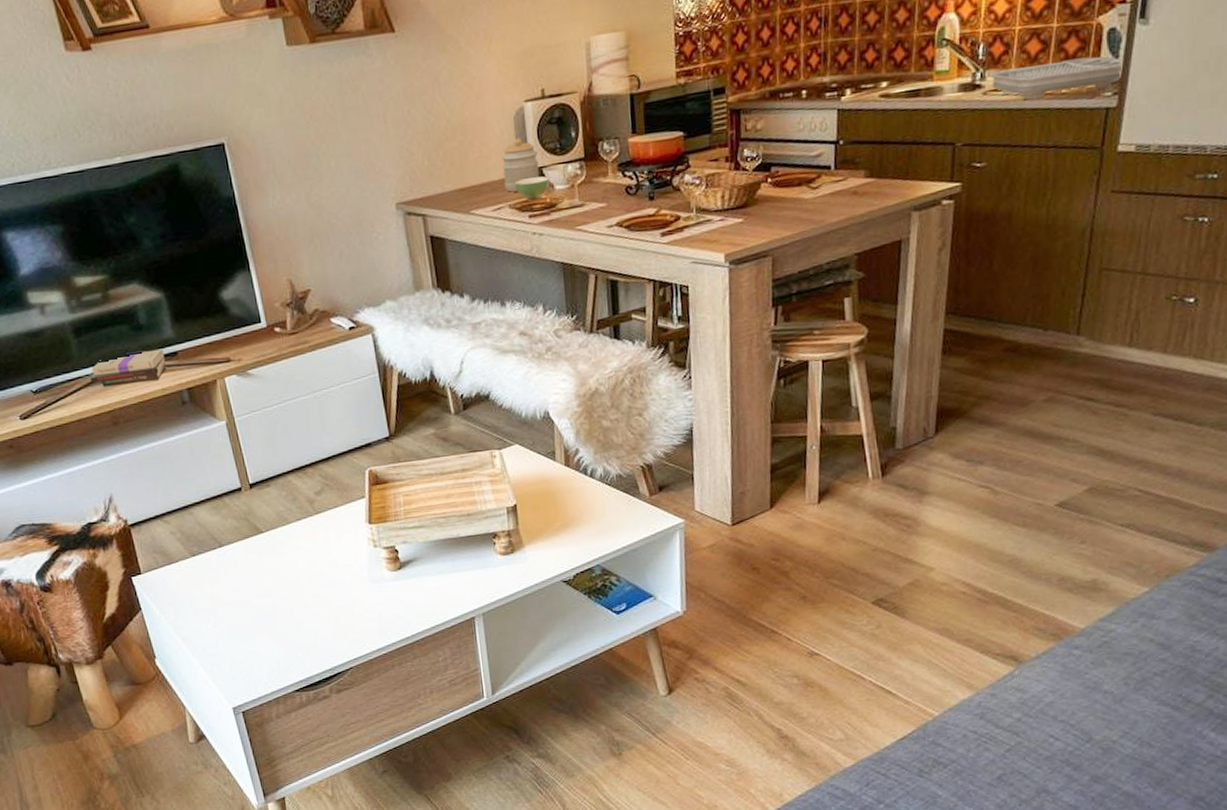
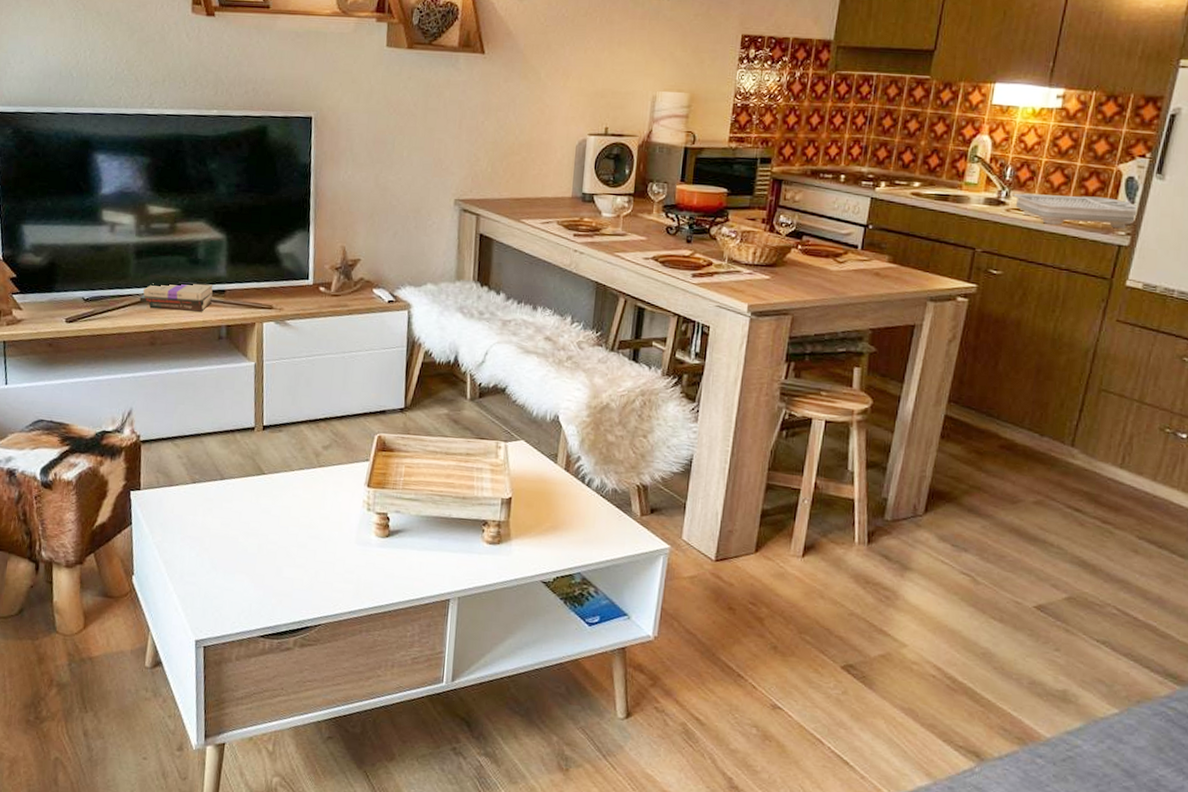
jar: present [502,138,539,192] -> none [556,164,592,211]
bowl: present [514,176,550,203] -> none [565,200,599,224]

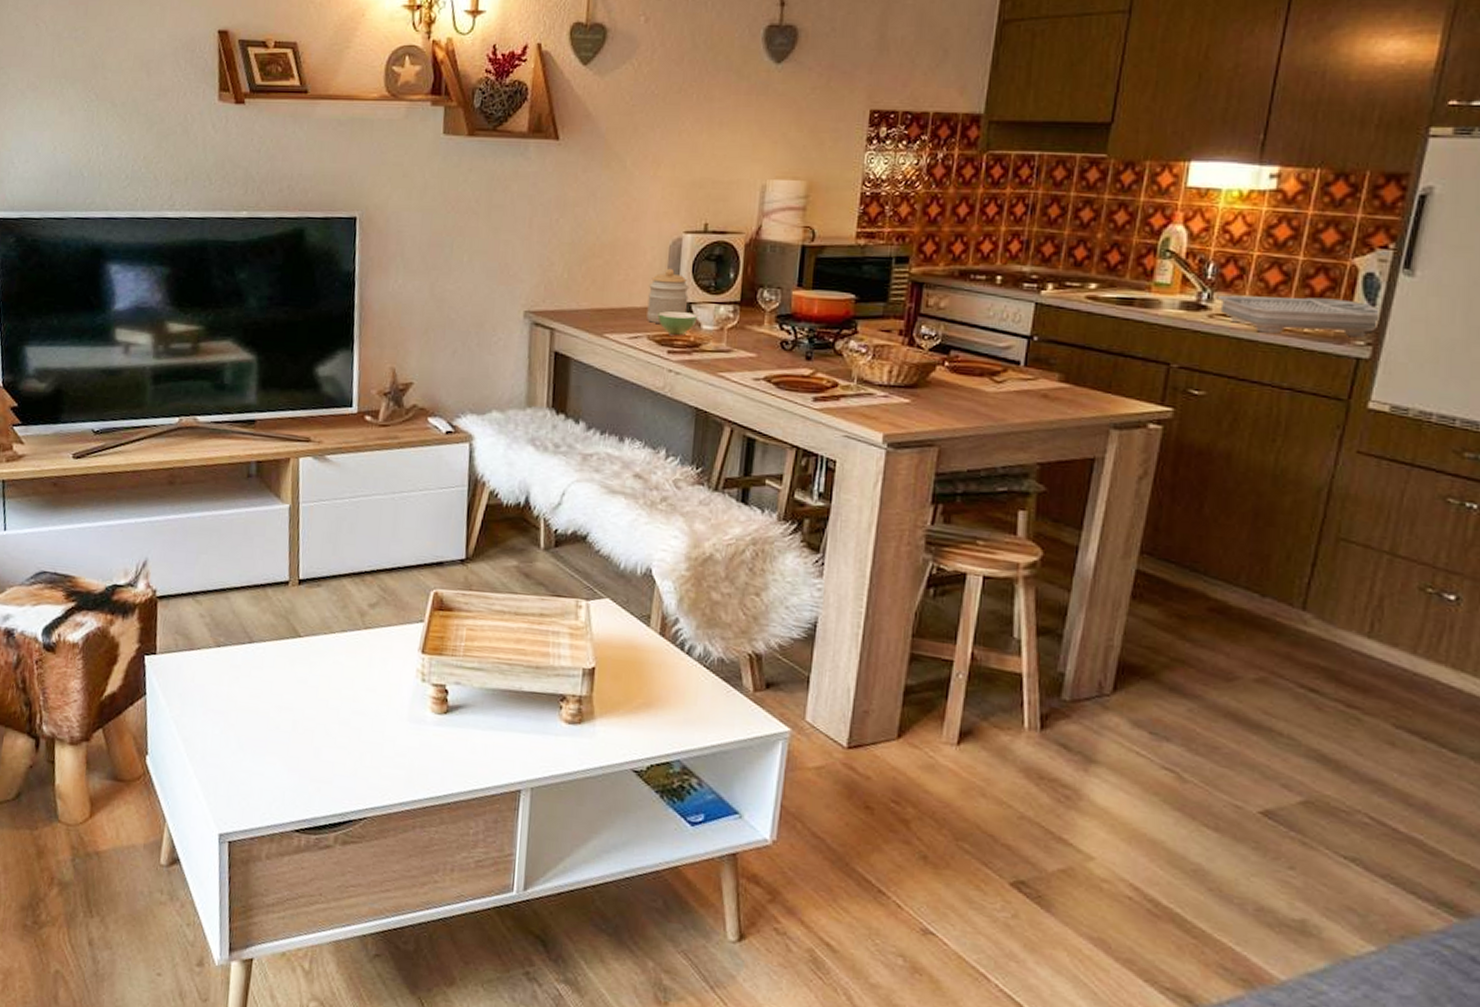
books: present [139,282,213,312] -> none [156,411,242,446]
jar: none [556,164,592,211] -> present [646,268,690,323]
bowl: none [565,200,599,224] -> present [657,310,698,338]

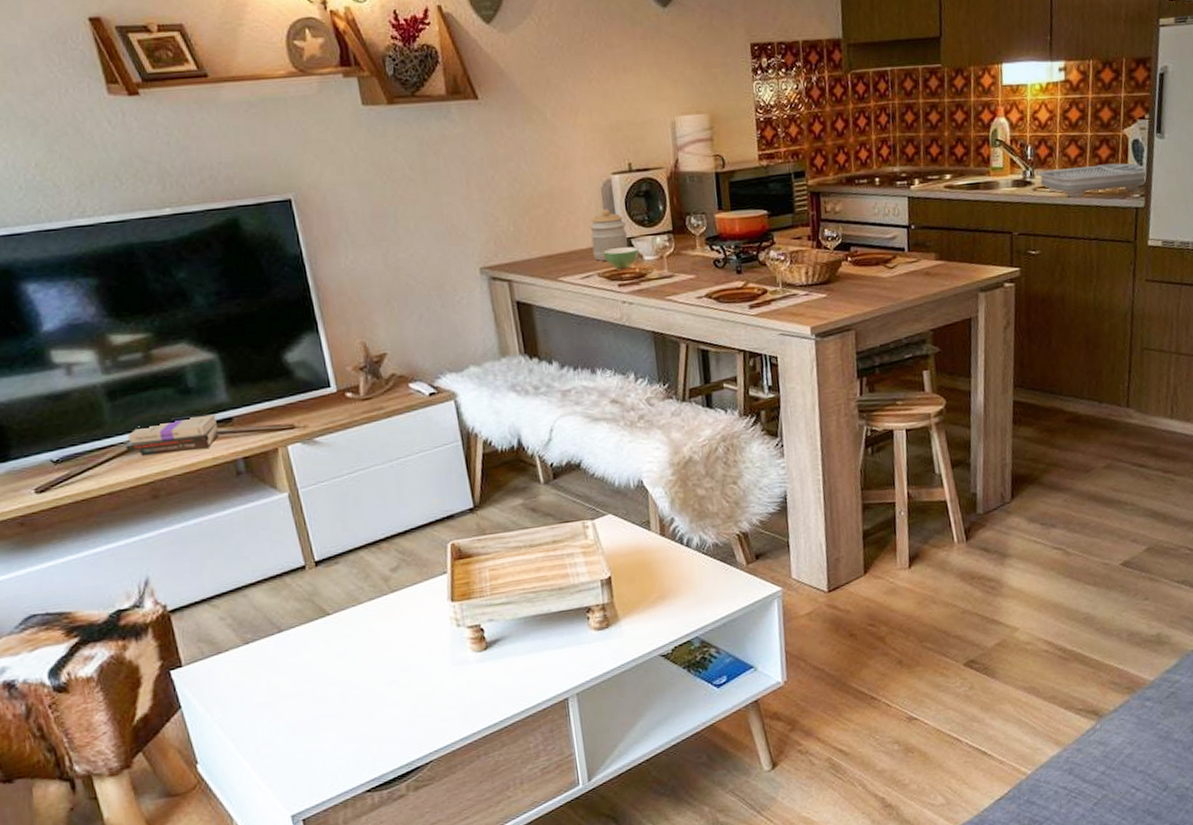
books: none [156,411,242,446] -> present [125,414,219,456]

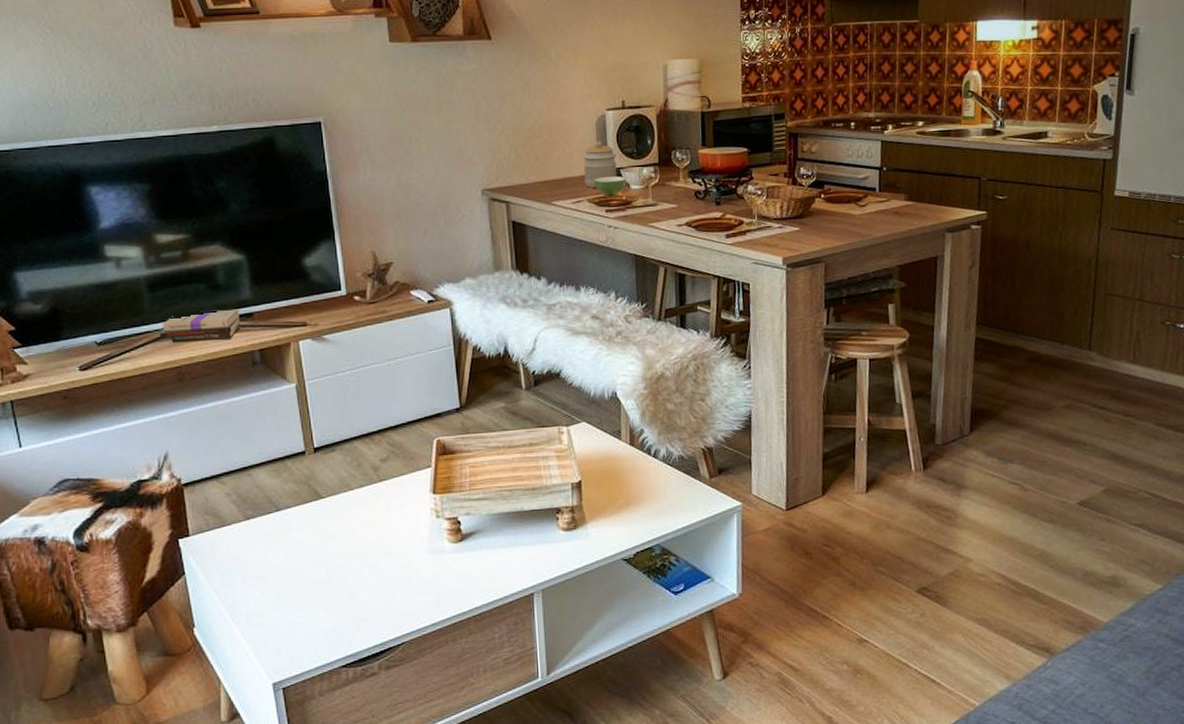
dish rack: present [1036,163,1146,198] -> none [1006,116,1114,147]

